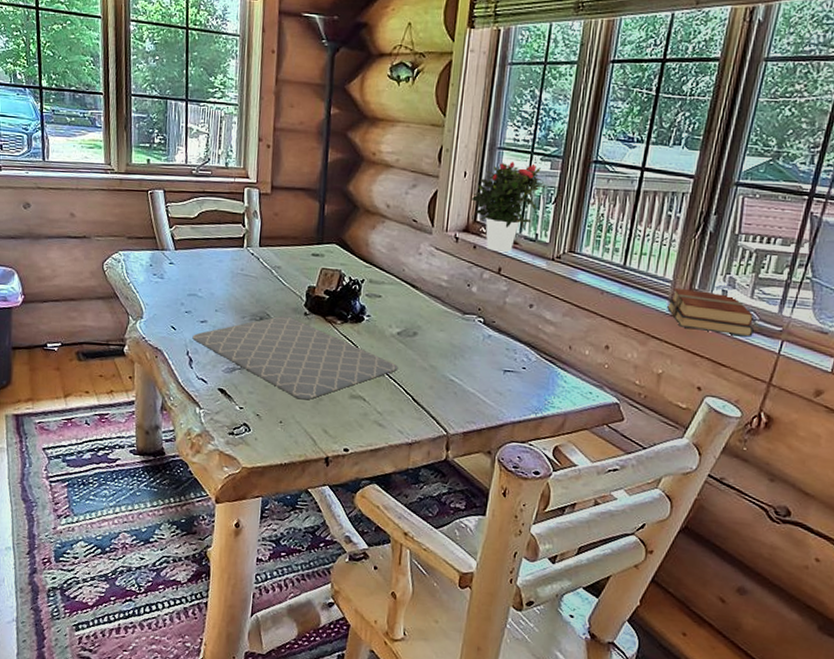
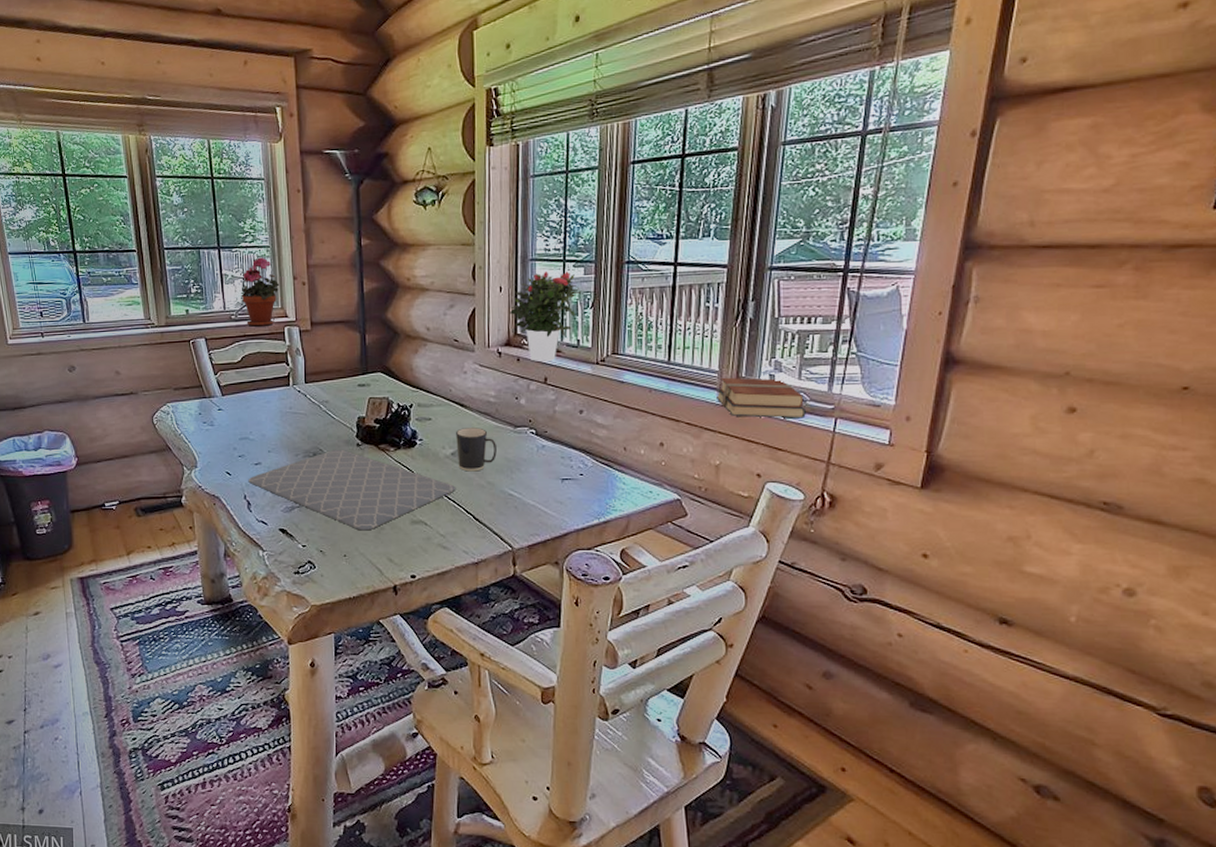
potted plant: none [205,114,244,185] -> present [242,257,280,327]
mug: none [403,309,443,354] -> present [456,427,497,472]

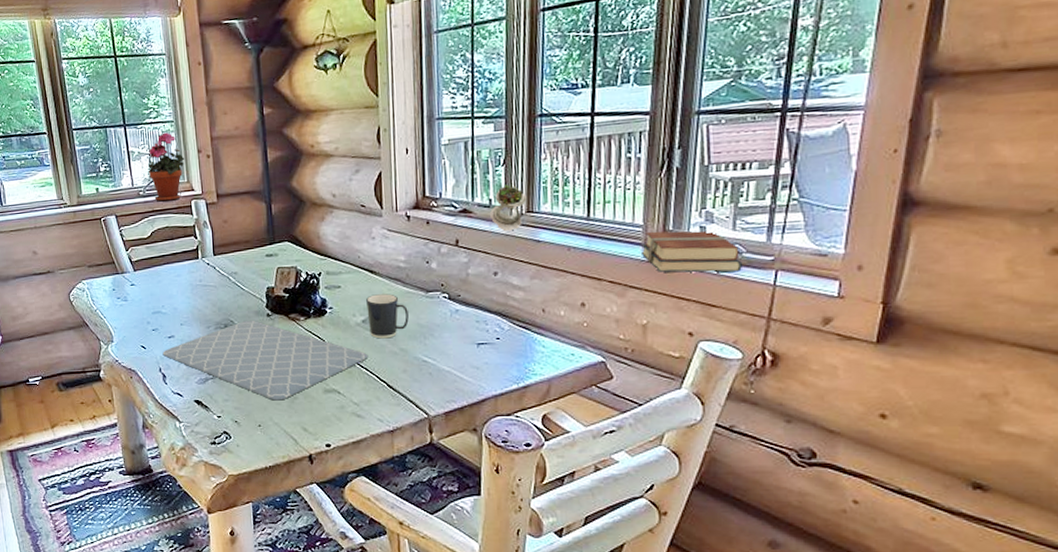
potted flower: present [509,271,583,361] -> none [416,128,494,224]
succulent plant: none [577,327,613,372] -> present [489,184,527,232]

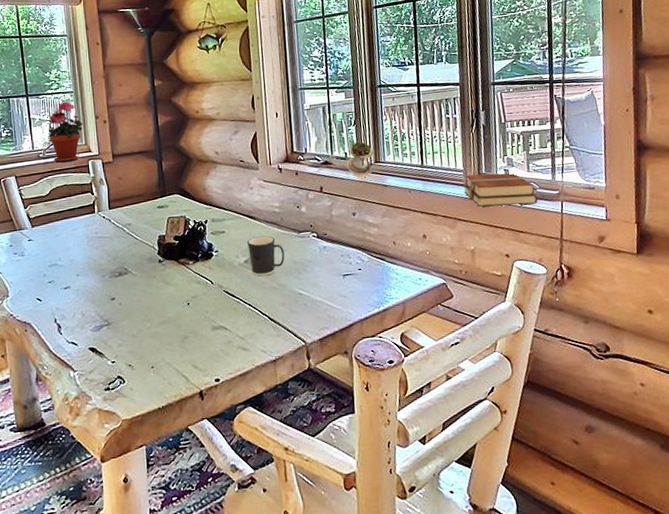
placemat: present [162,320,369,401] -> none [58,266,251,342]

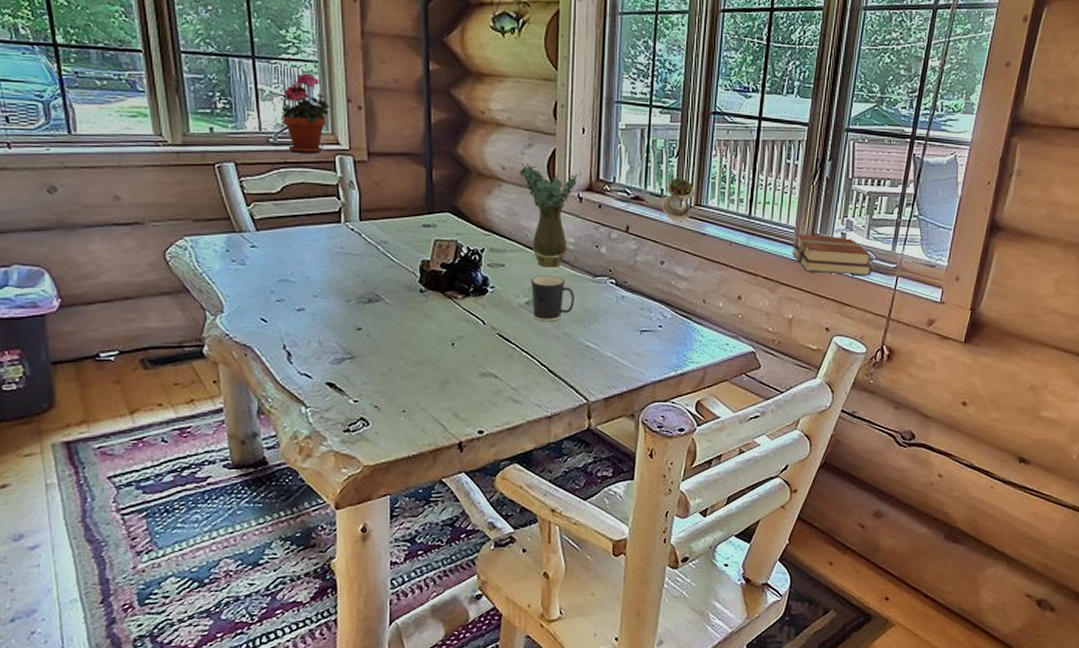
vase: none [230,147,277,230] -> present [520,163,579,267]

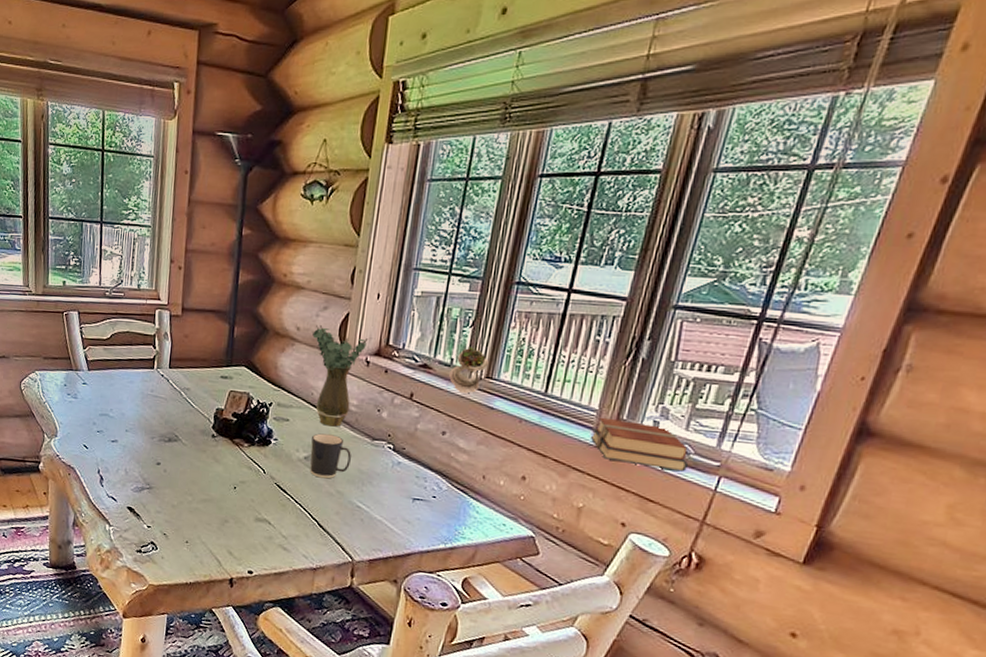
potted plant: present [283,73,330,153] -> none [118,236,156,307]

